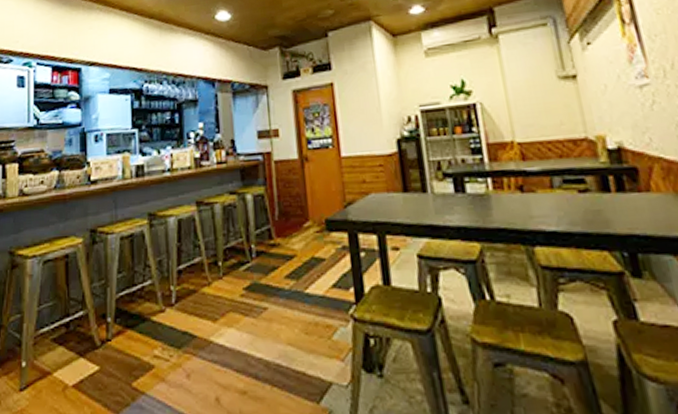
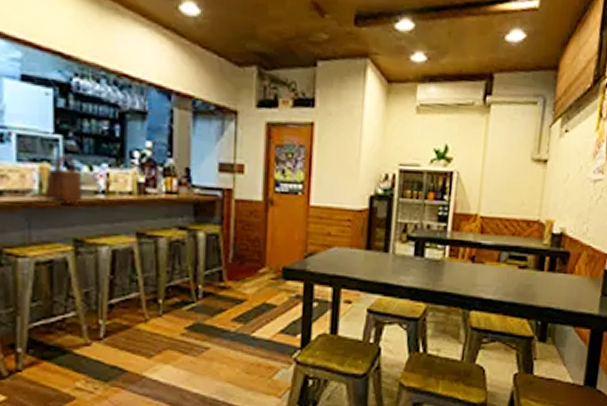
handbag: none [125,144,154,184] -> present [44,155,83,203]

